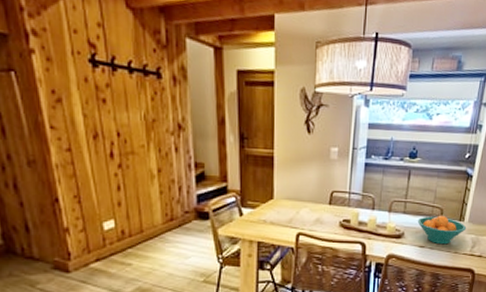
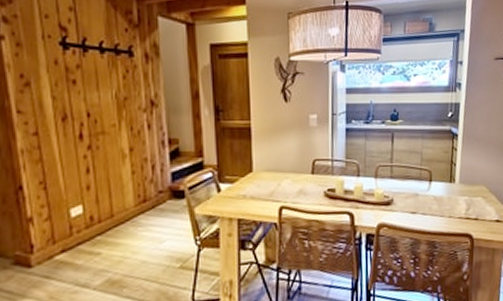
fruit bowl: present [417,215,467,245] -> none [406,177,459,209]

